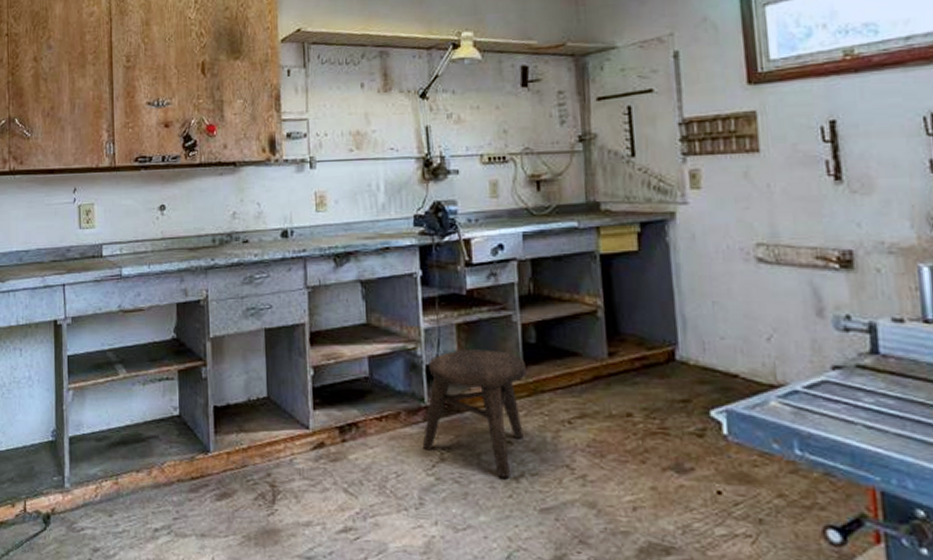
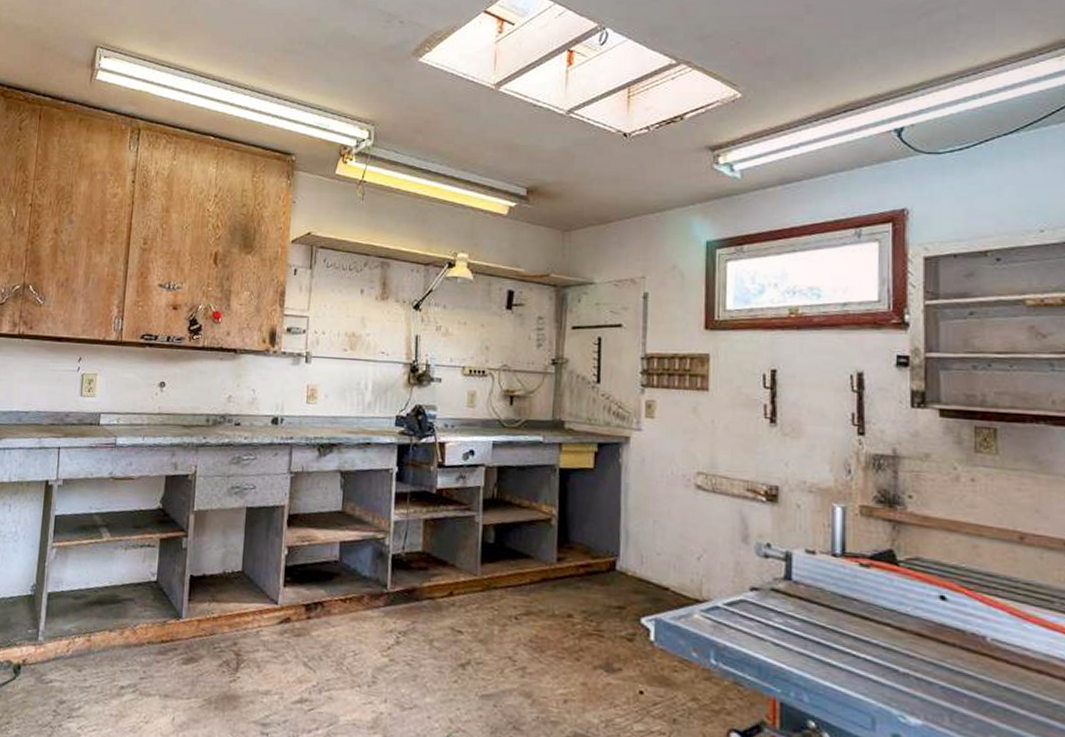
stool: present [422,349,526,478] -> none [381,543,482,665]

